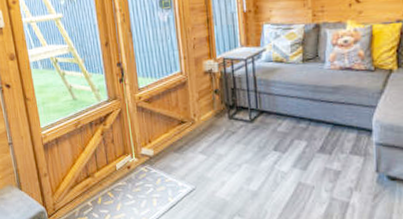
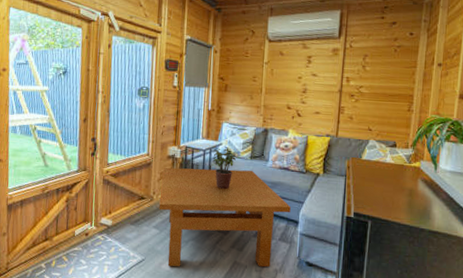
table: none [200,76,360,194] -> present [159,167,291,267]
potted plant: none [255,52,284,102] -> present [211,147,236,190]

